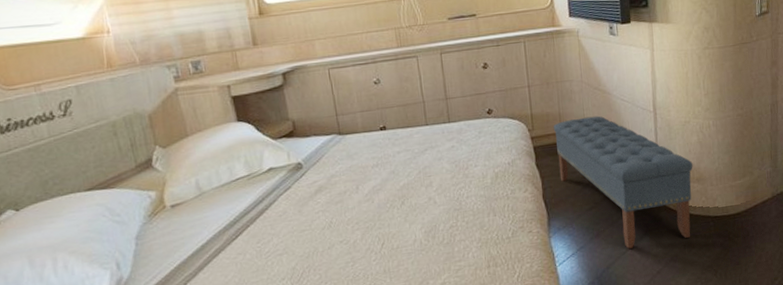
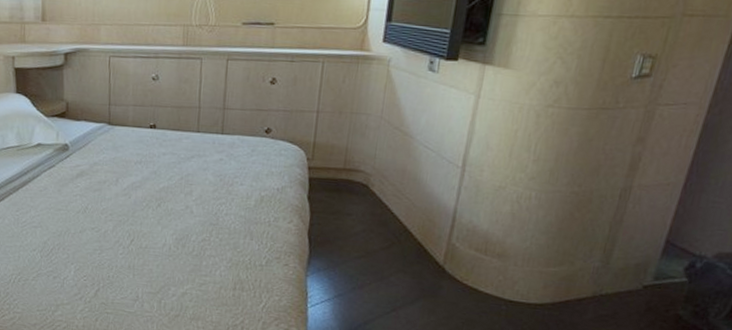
bench: present [553,116,693,249] -> none [331,156,498,316]

